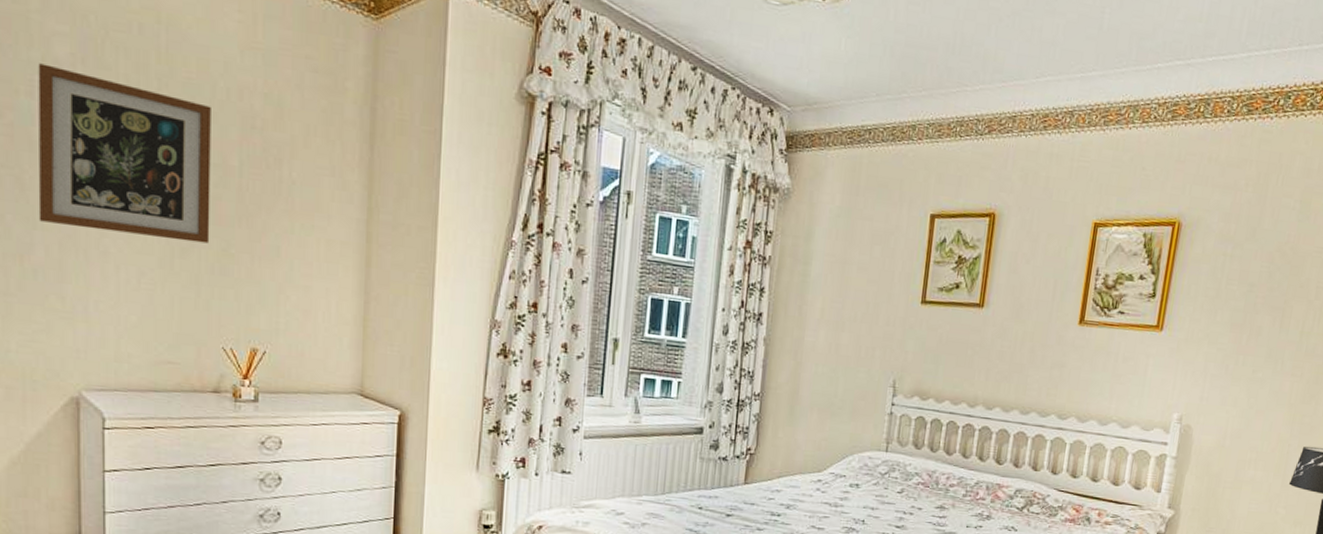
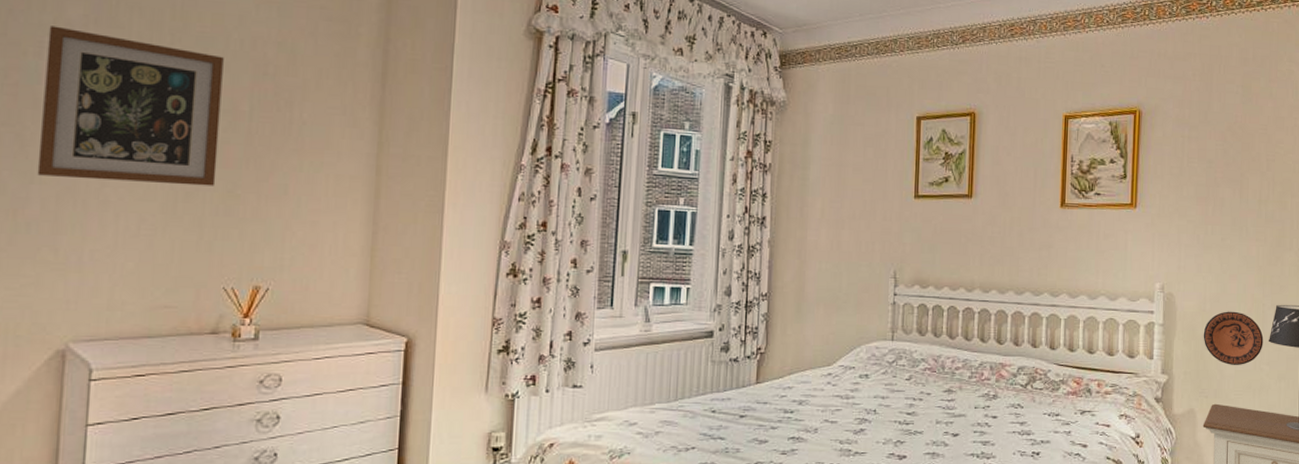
decorative plate: none [1218,449,1284,507] -> present [1203,311,1264,366]

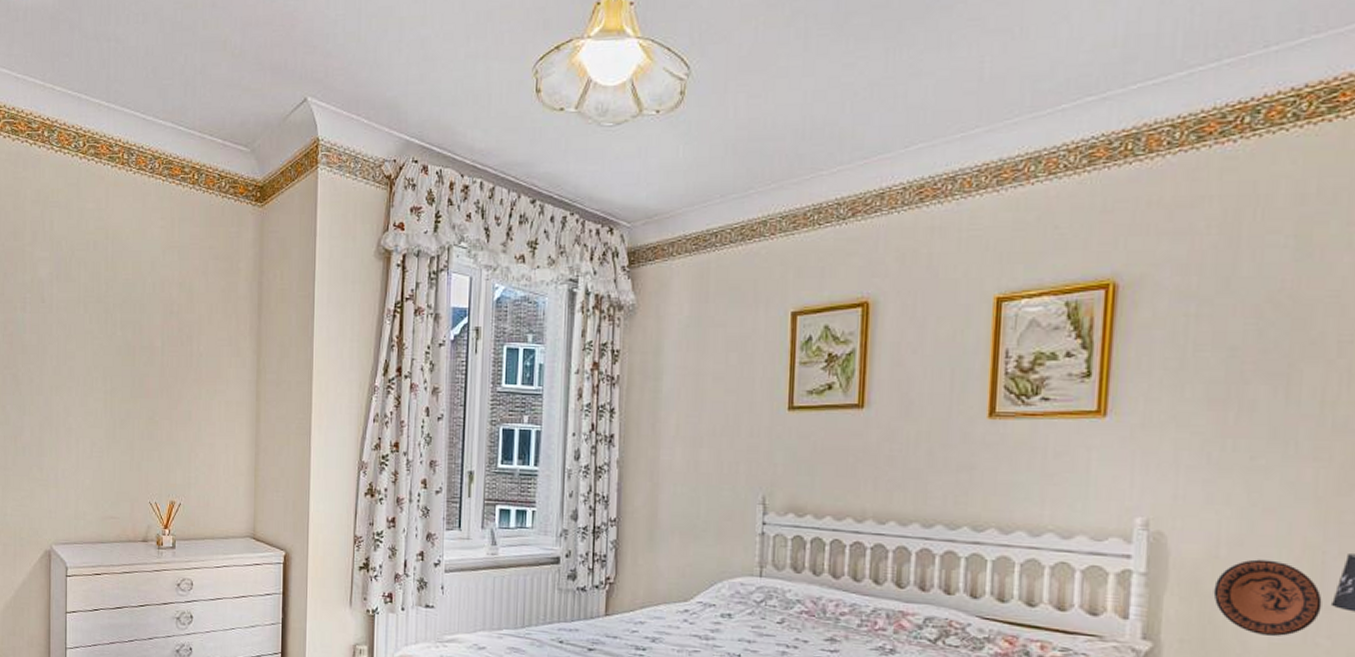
wall art: present [37,25,224,186] -> none [27,284,142,414]

